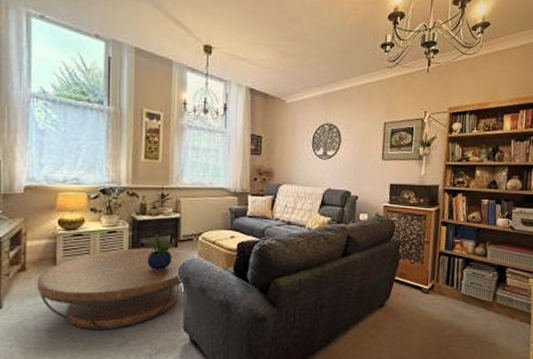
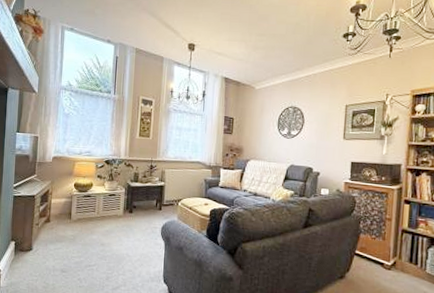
coffee table: present [36,248,197,330] -> none [56,209,176,276]
potted plant: present [147,232,176,270] -> none [137,197,161,229]

